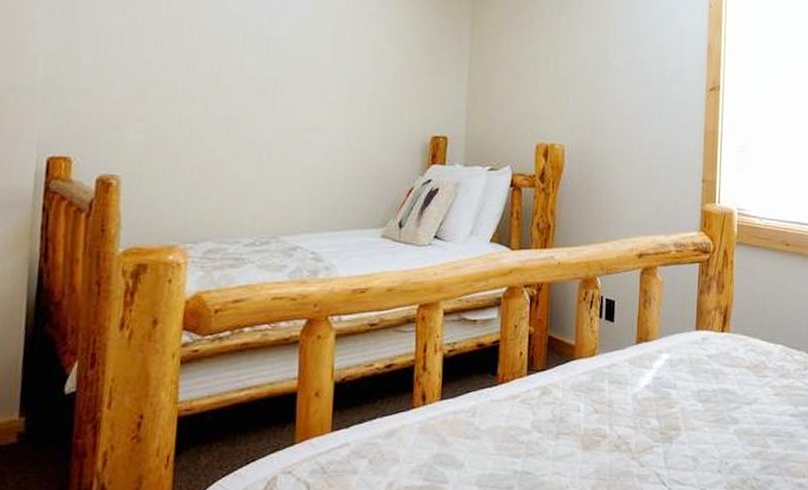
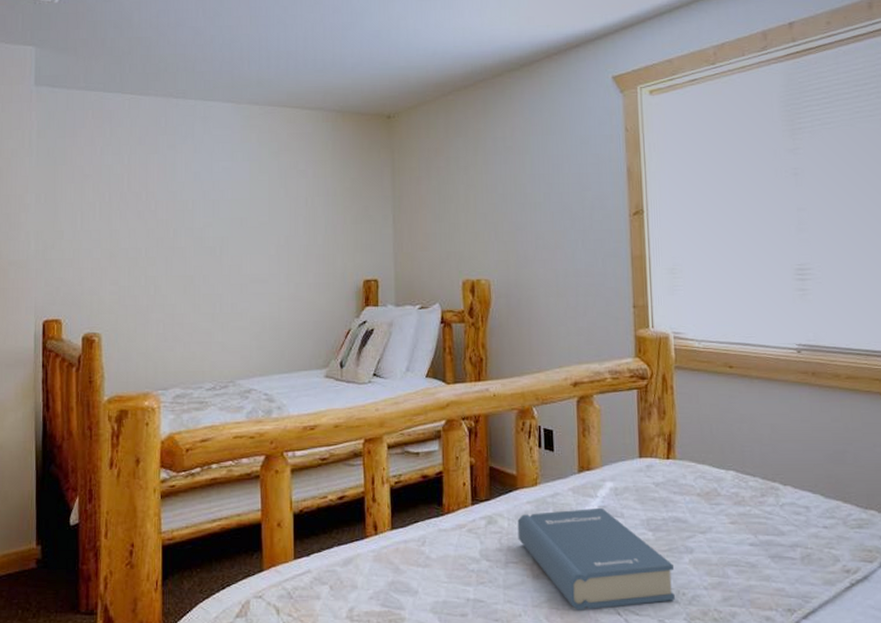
hardback book: none [571,378,719,481] -> present [517,507,675,610]

